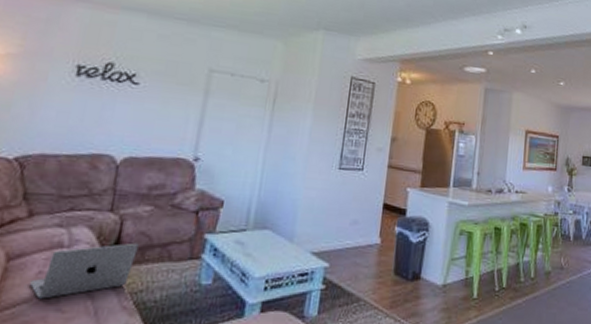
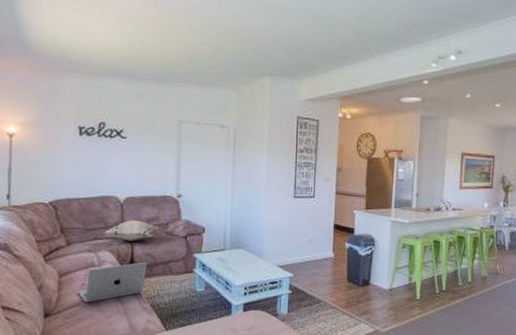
decorative pillow: none [82,186,165,215] -> present [102,220,160,241]

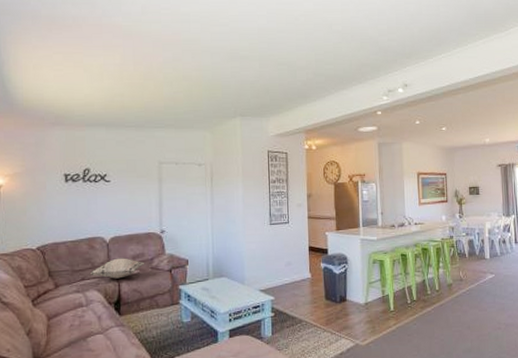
laptop: present [77,262,147,303] -> none [66,297,134,344]

